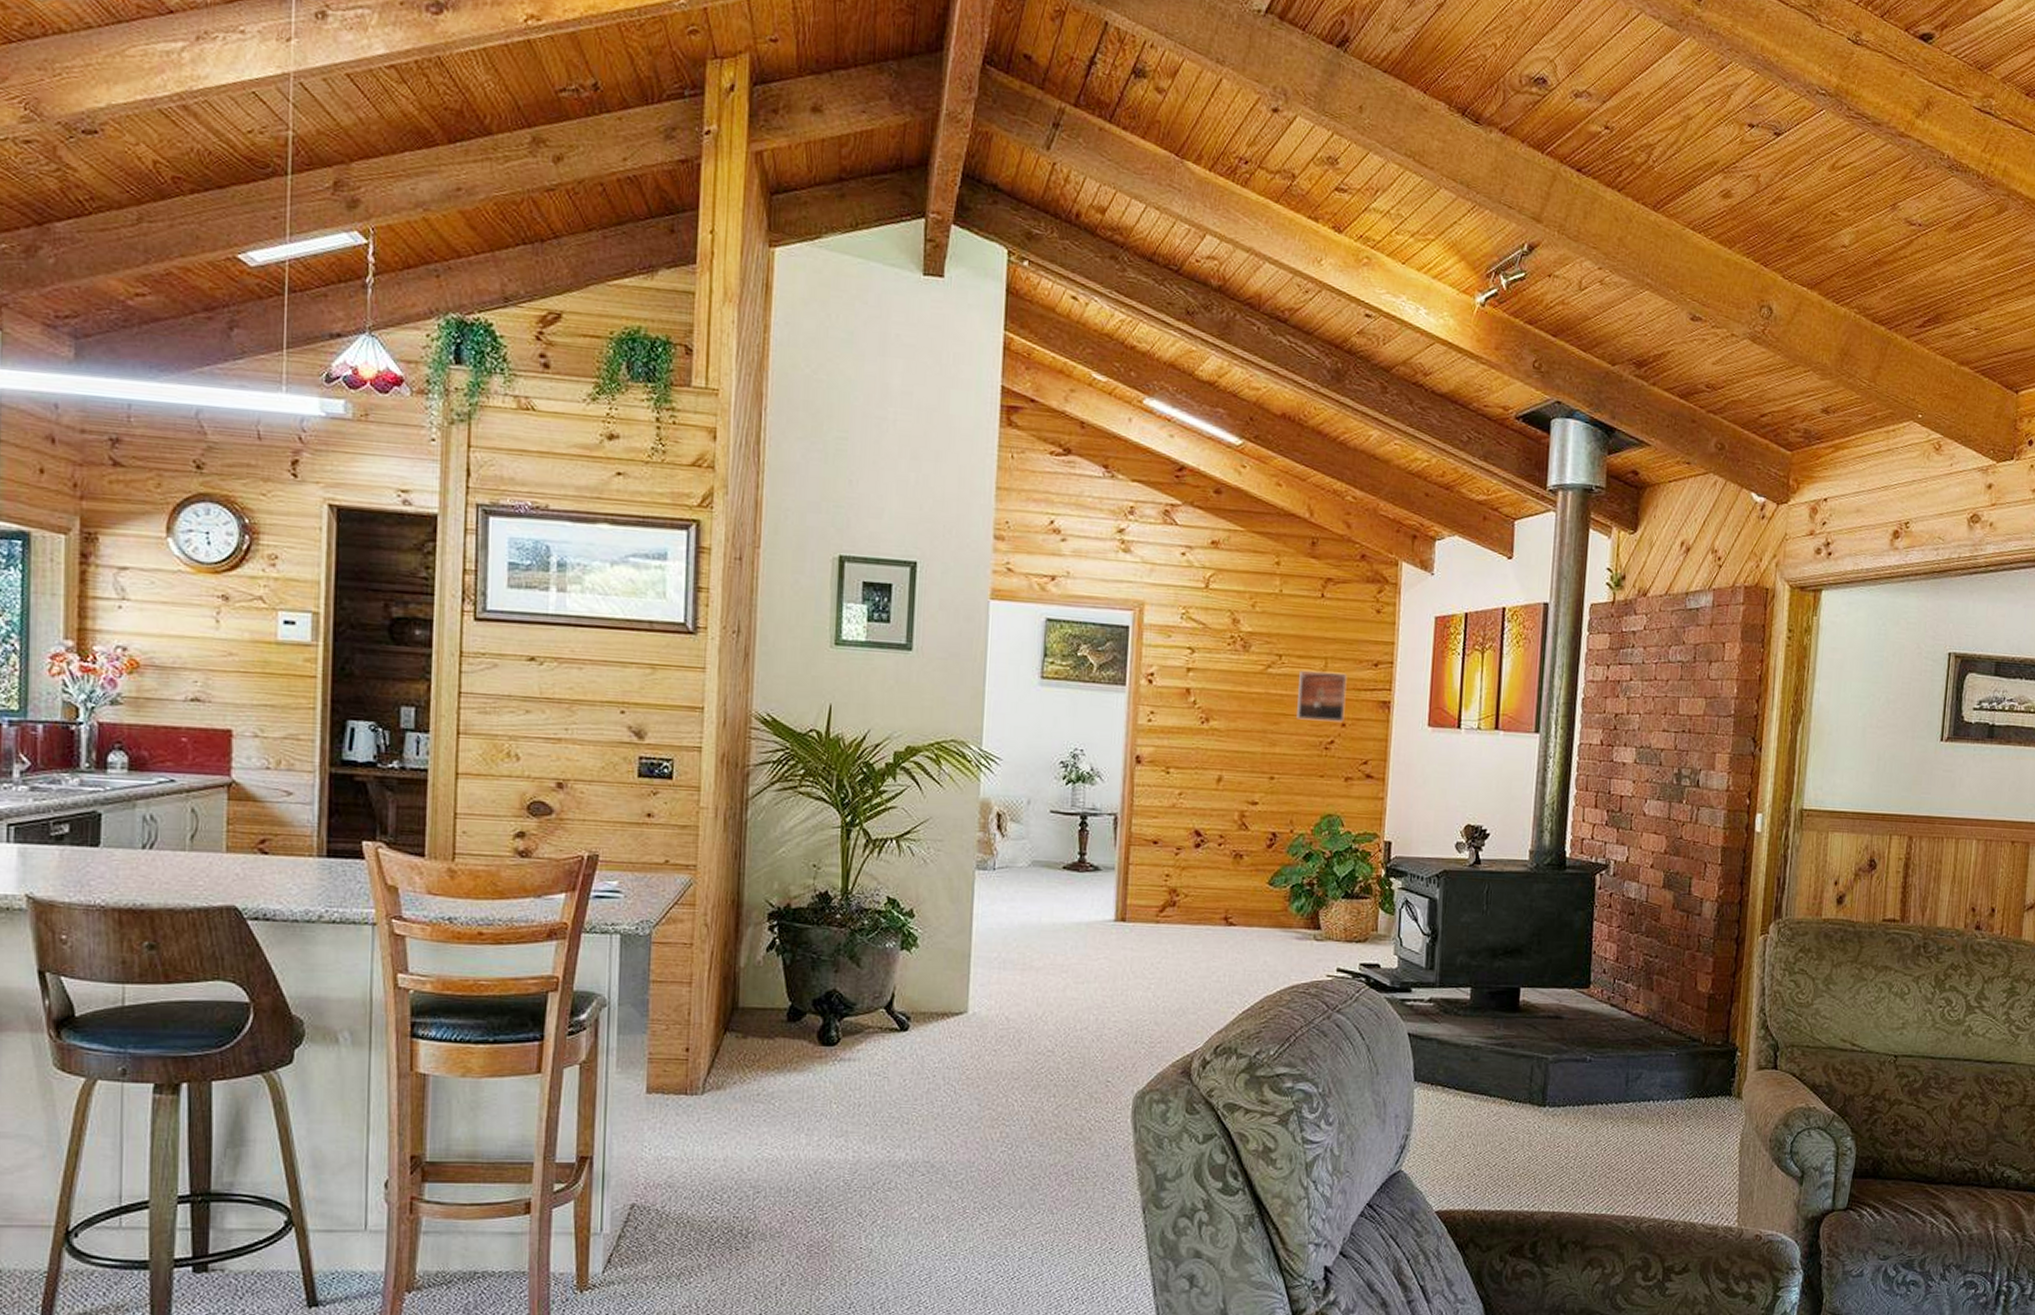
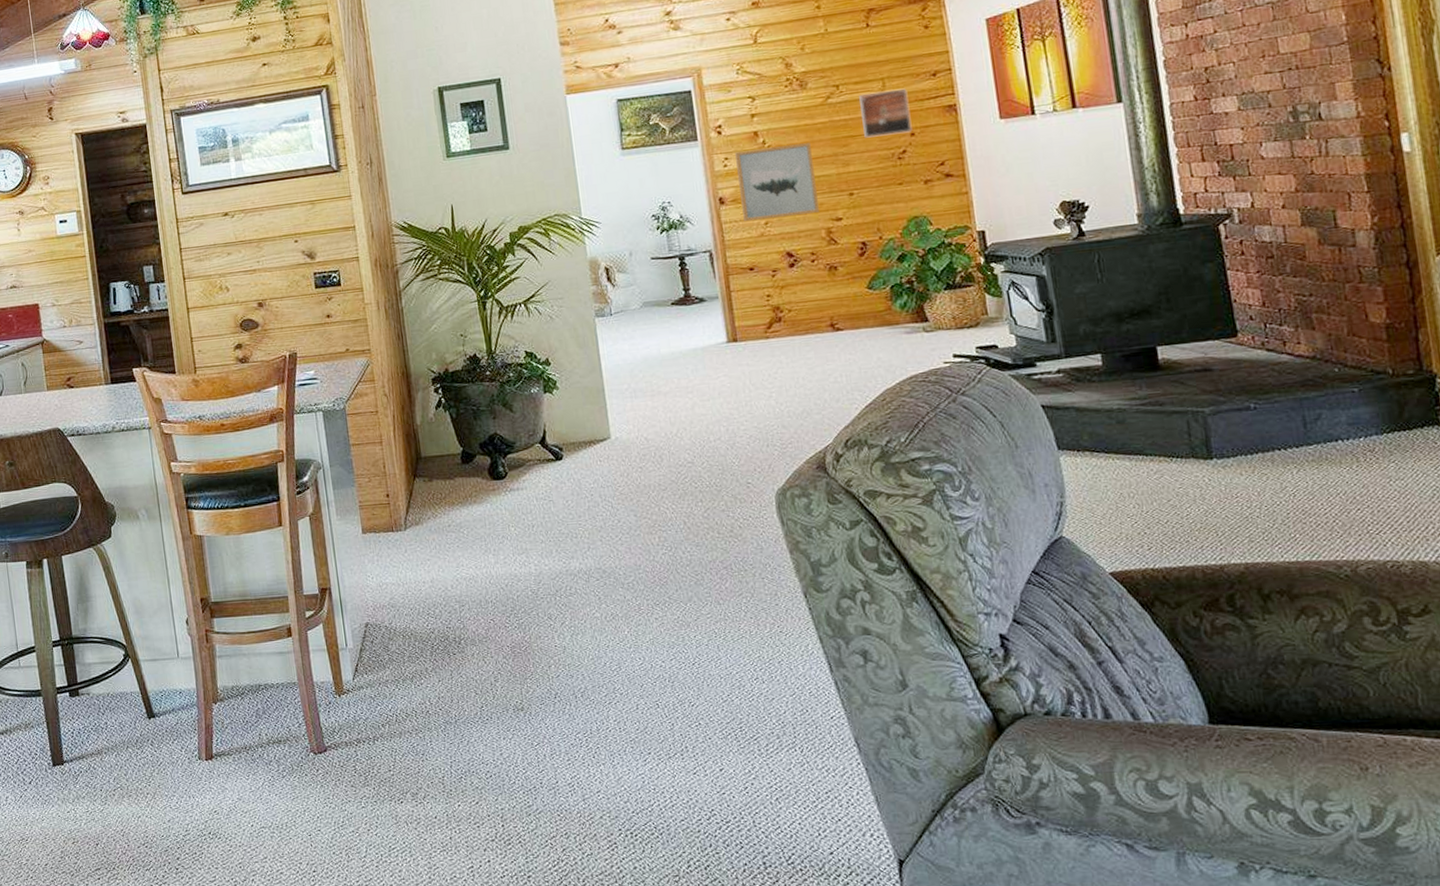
wall art: none [1158,707,1242,793] -> present [735,143,819,222]

